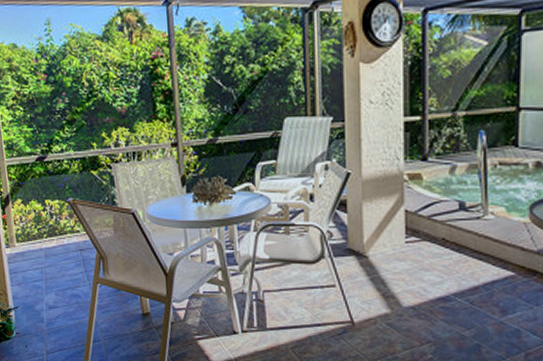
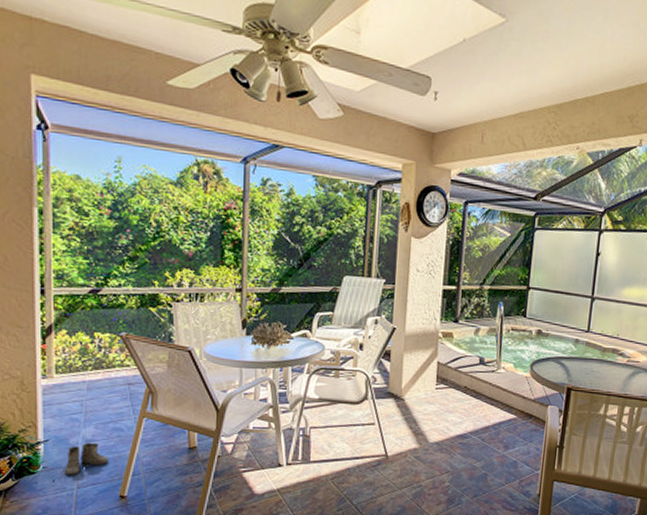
boots: none [34,309,72,342] -> present [64,442,109,476]

